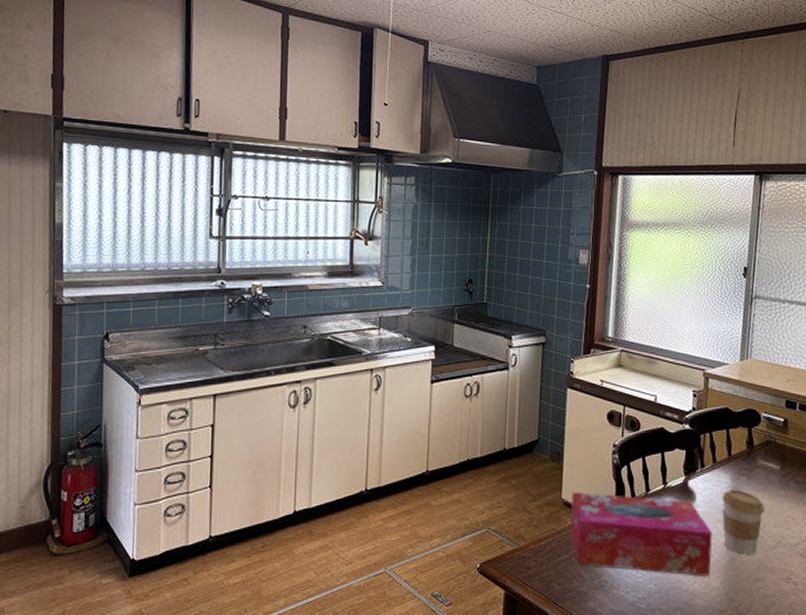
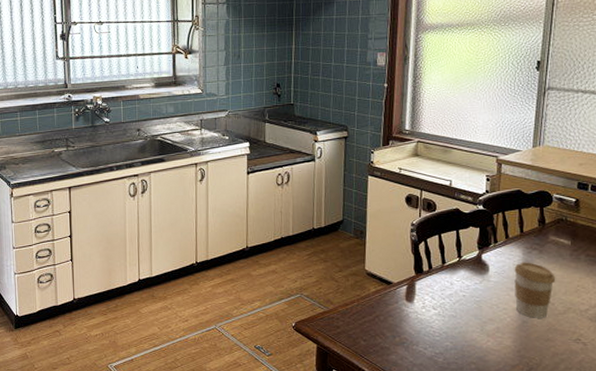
tissue box: present [570,491,712,576] -> none [373,264,505,336]

